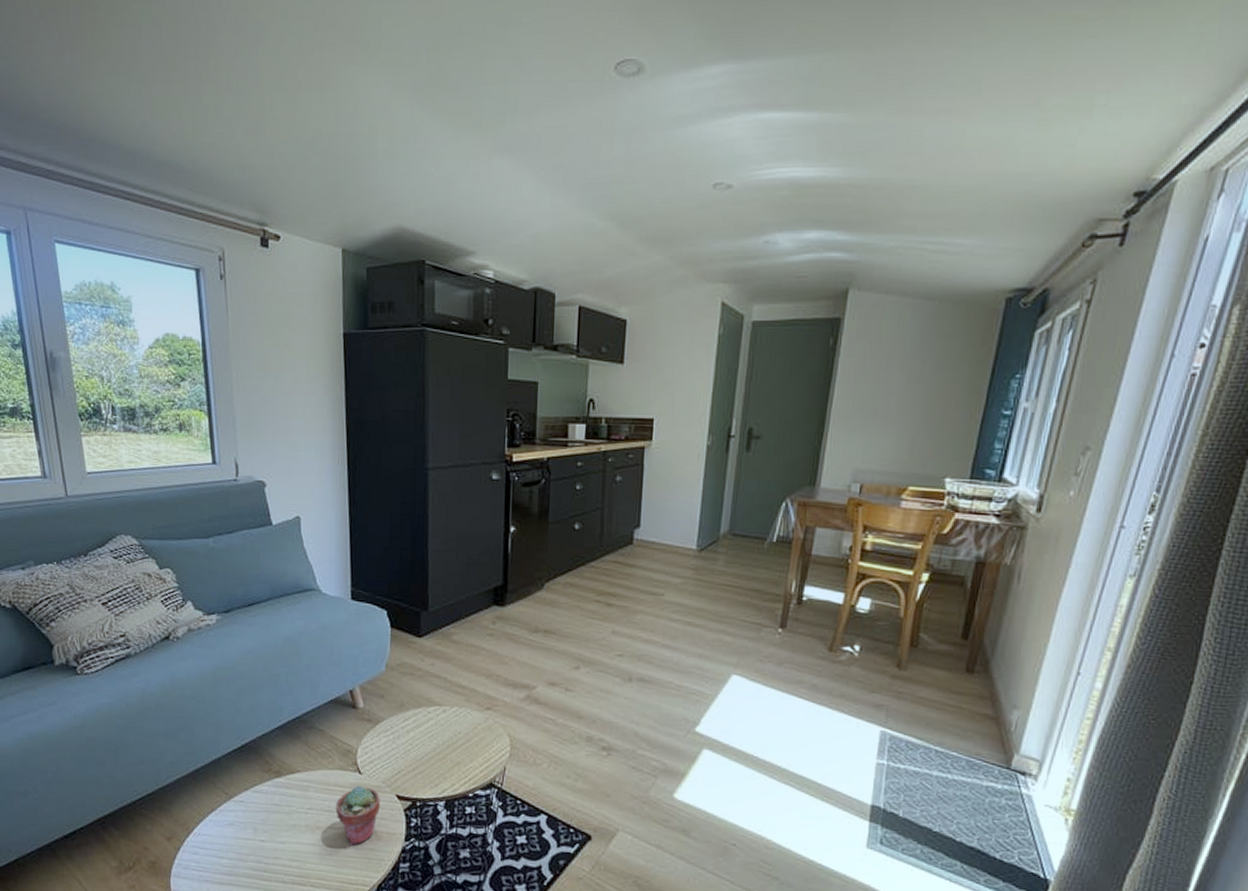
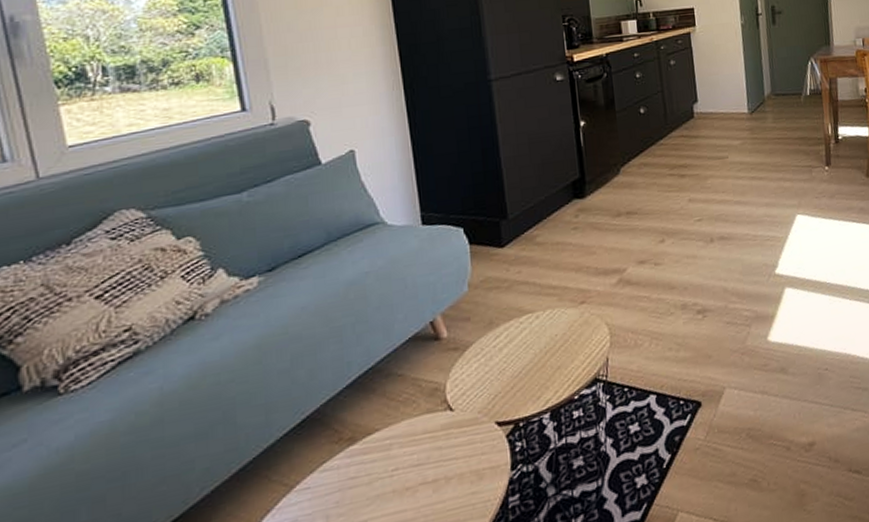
potted succulent: present [336,785,380,846] -> none [426,422,479,496]

